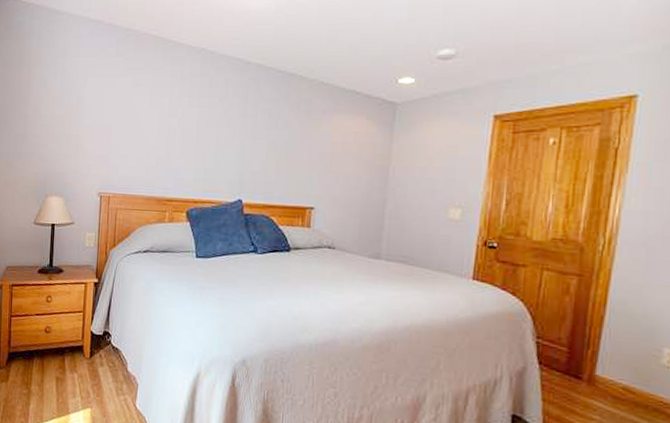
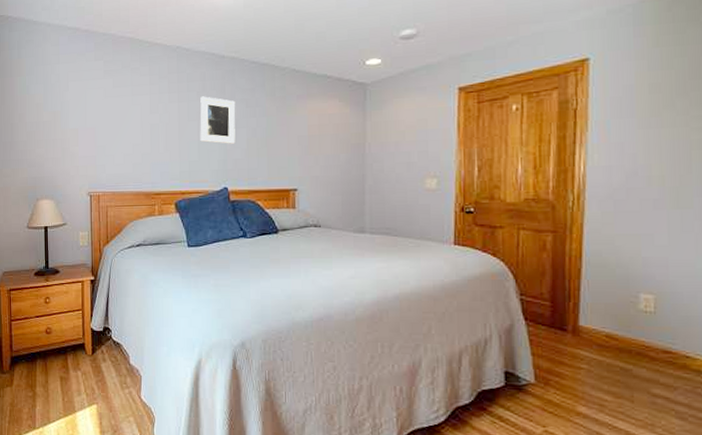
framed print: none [218,103,258,155] -> present [200,96,236,144]

